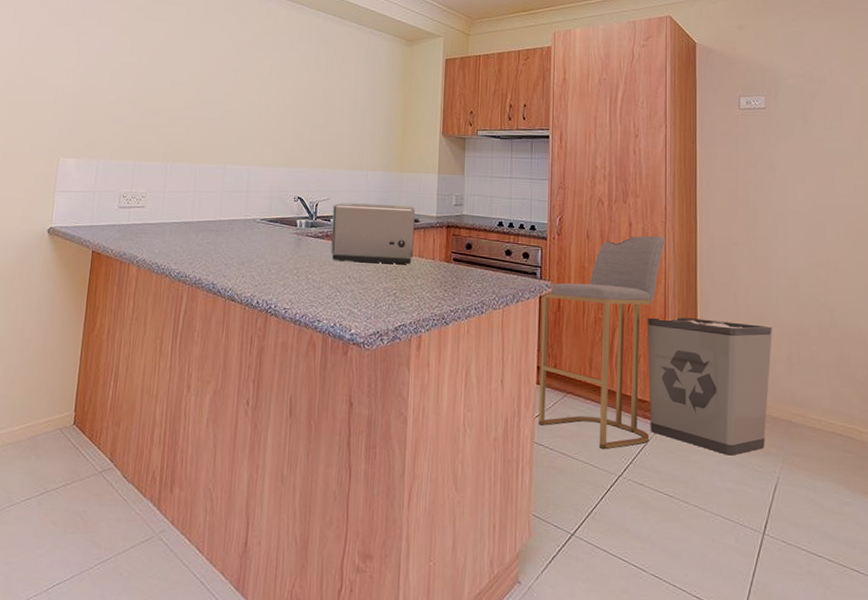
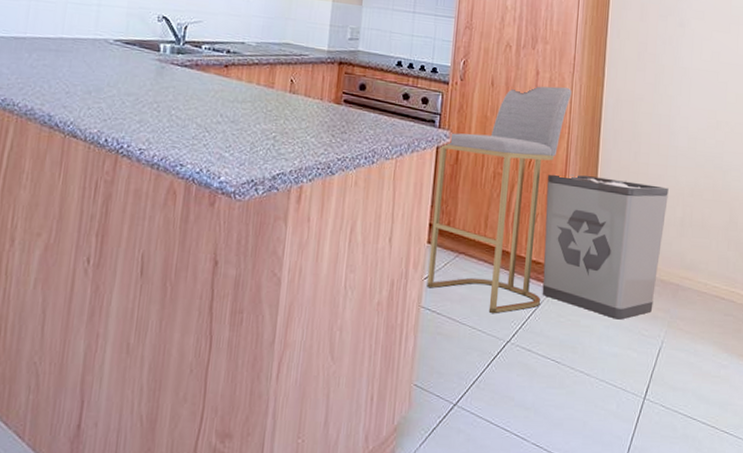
toaster: present [331,202,420,265] -> none [200,26,309,104]

